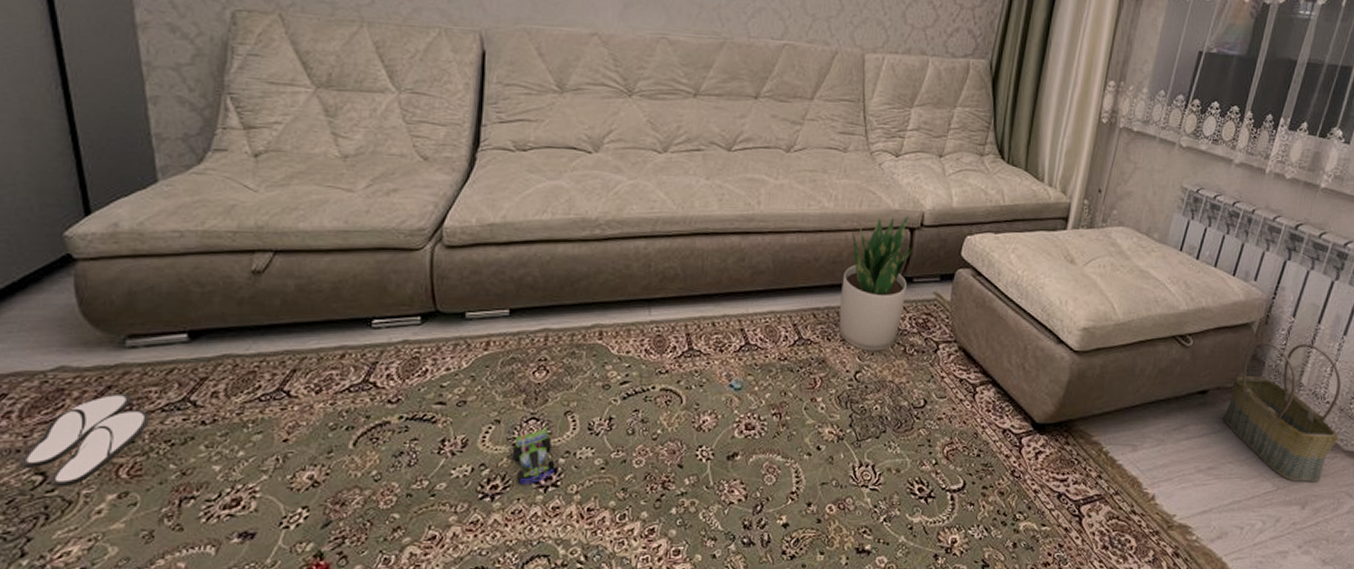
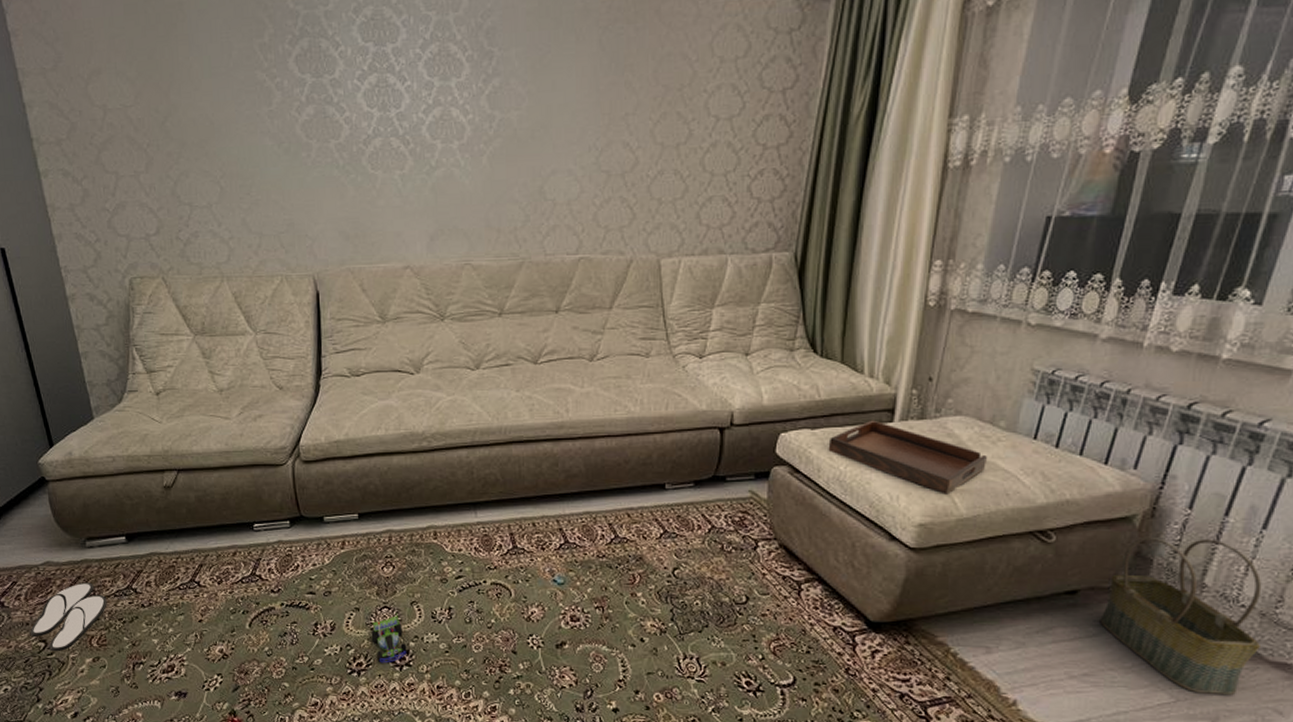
planter: present [839,216,913,351] -> none [652,416,724,548]
serving tray: none [1008,227,1143,300] -> present [828,420,988,495]

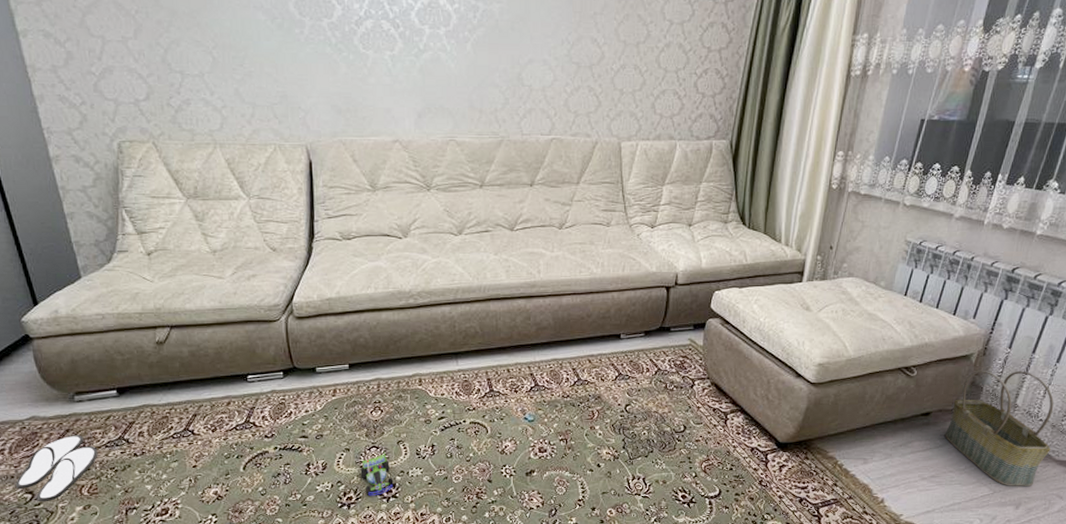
serving tray: present [828,420,988,495] -> none [752,280,871,340]

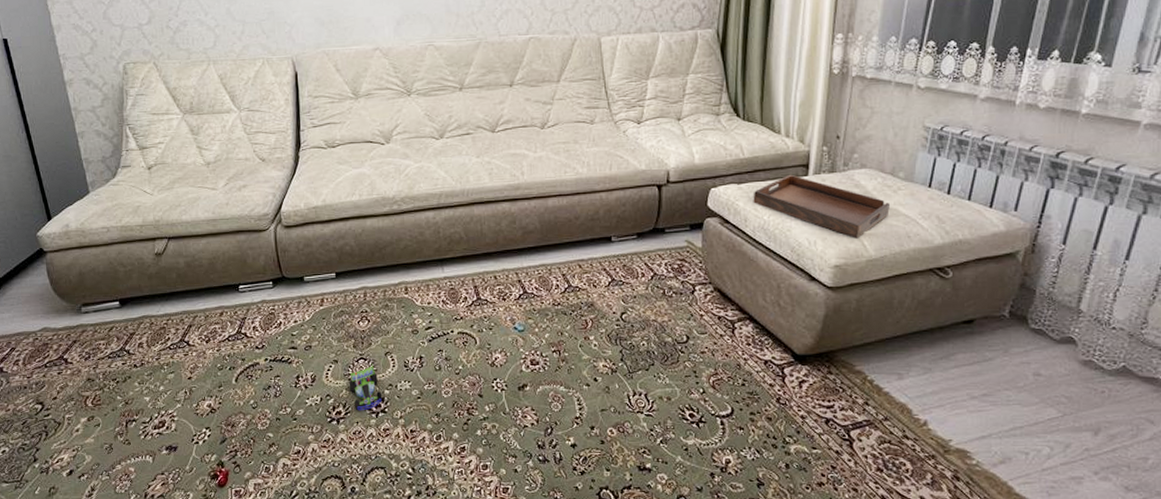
slippers: present [15,435,98,502] -> none [27,346,102,413]
serving tray: none [752,280,871,340] -> present [753,174,891,239]
basket: present [944,370,1054,486] -> none [994,269,1131,408]

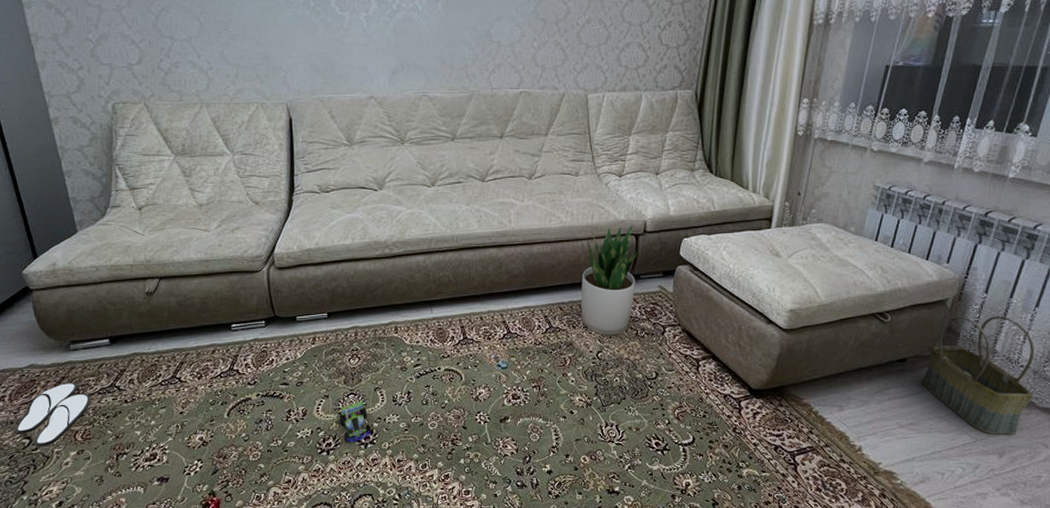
slippers: none [27,346,102,413] -> present [14,382,91,447]
planter: none [600,175,662,294] -> present [580,225,639,335]
serving tray: present [753,174,891,239] -> none [721,227,842,286]
basket: none [994,269,1131,408] -> present [922,315,1035,434]

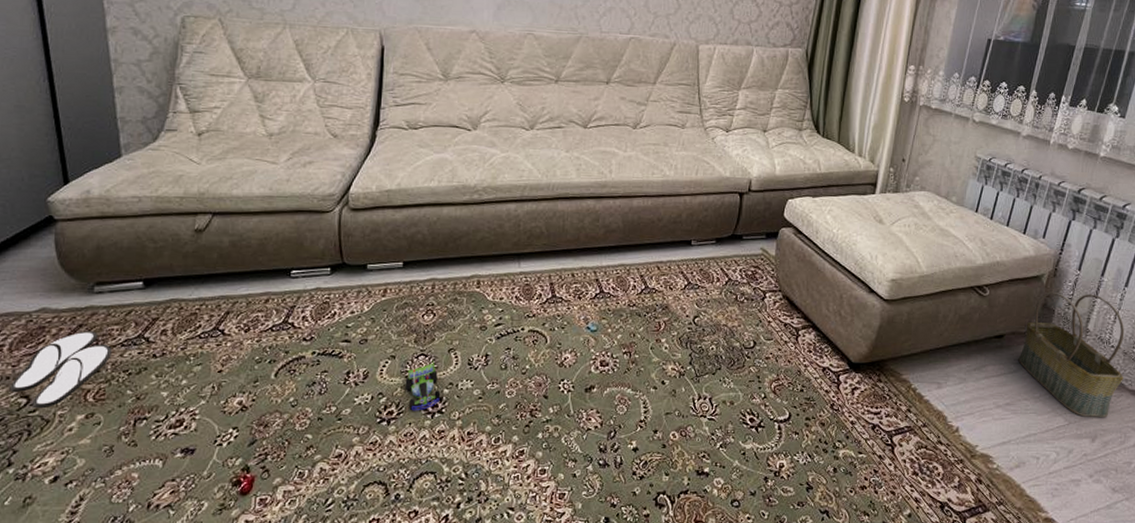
planter: present [580,225,639,335] -> none [679,182,742,299]

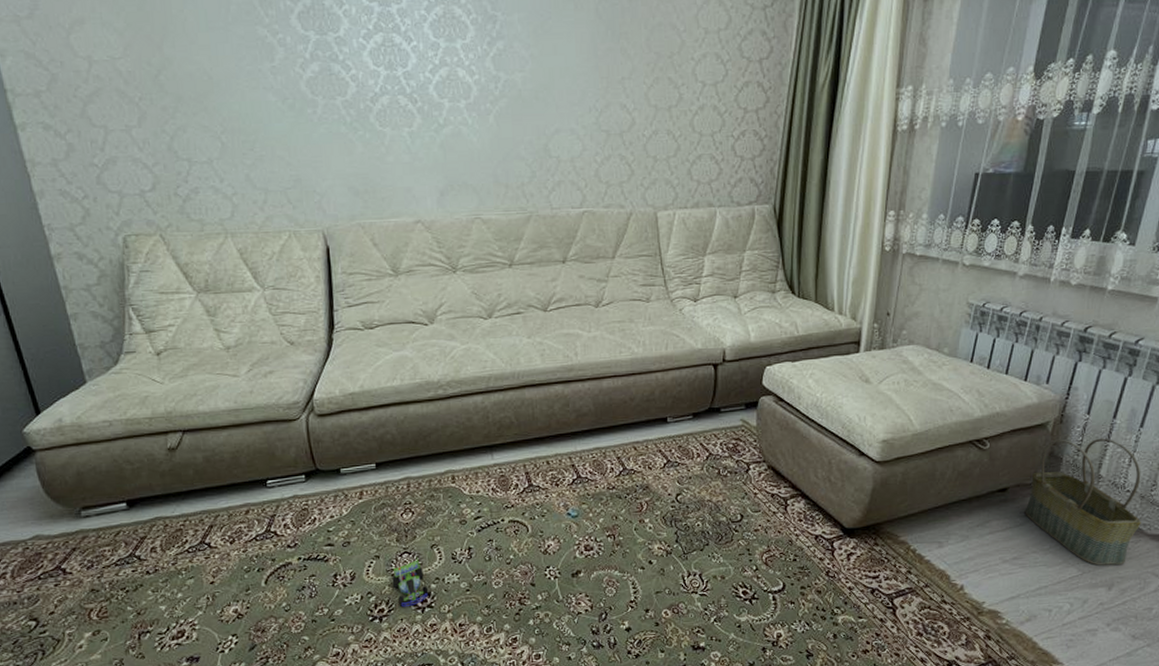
slippers: present [9,331,112,409] -> none [18,553,108,630]

